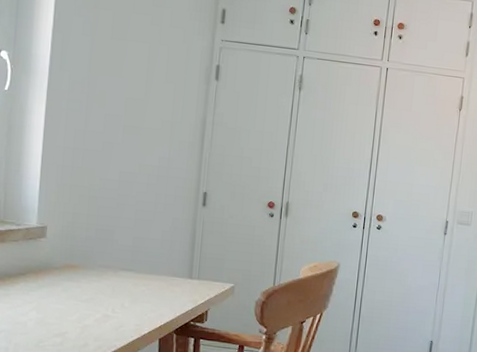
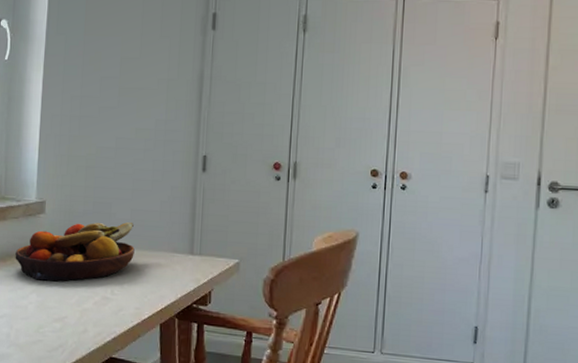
fruit bowl: none [14,247,136,300] -> present [15,222,135,282]

